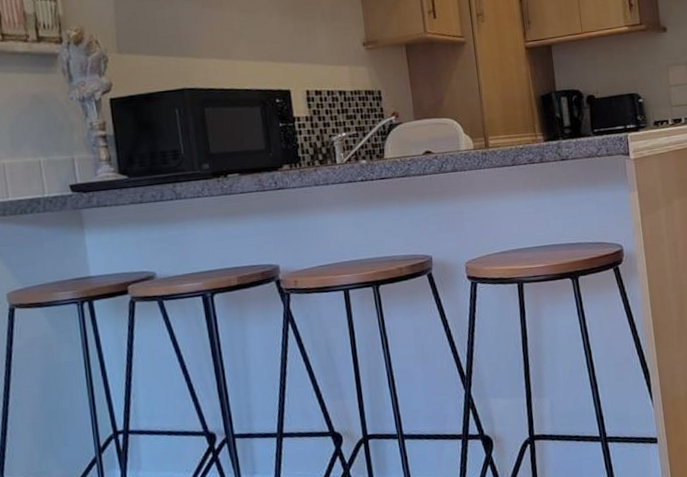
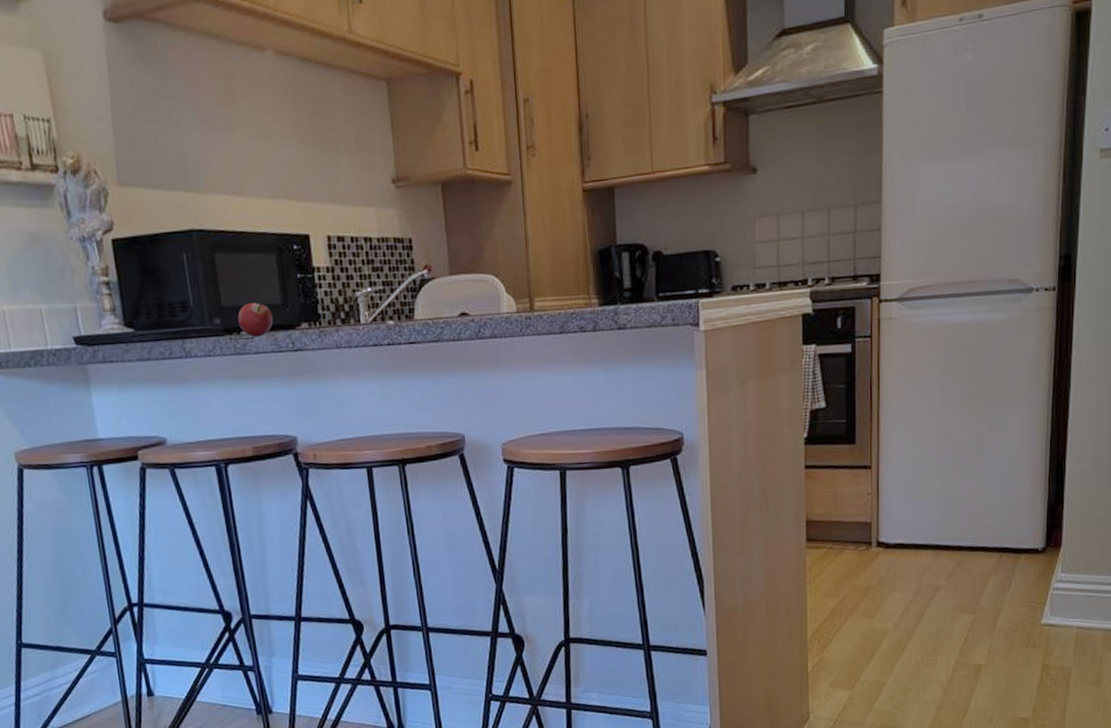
fruit: none [225,148,257,179] -> present [238,302,273,337]

